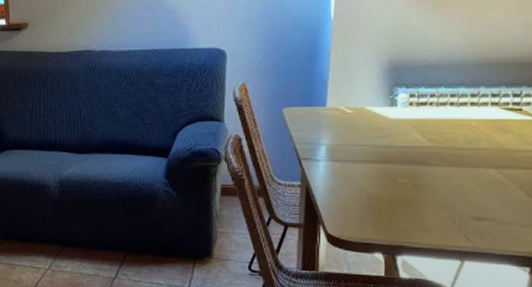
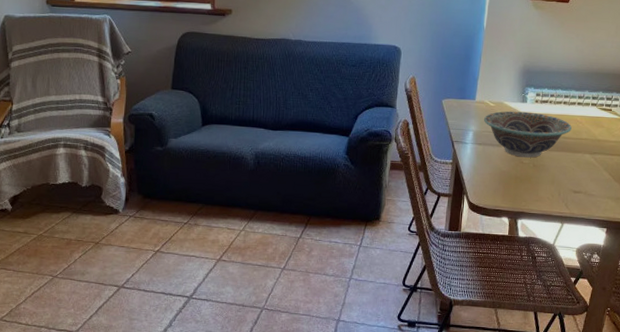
decorative bowl: none [340,118,464,176] -> present [484,111,572,158]

